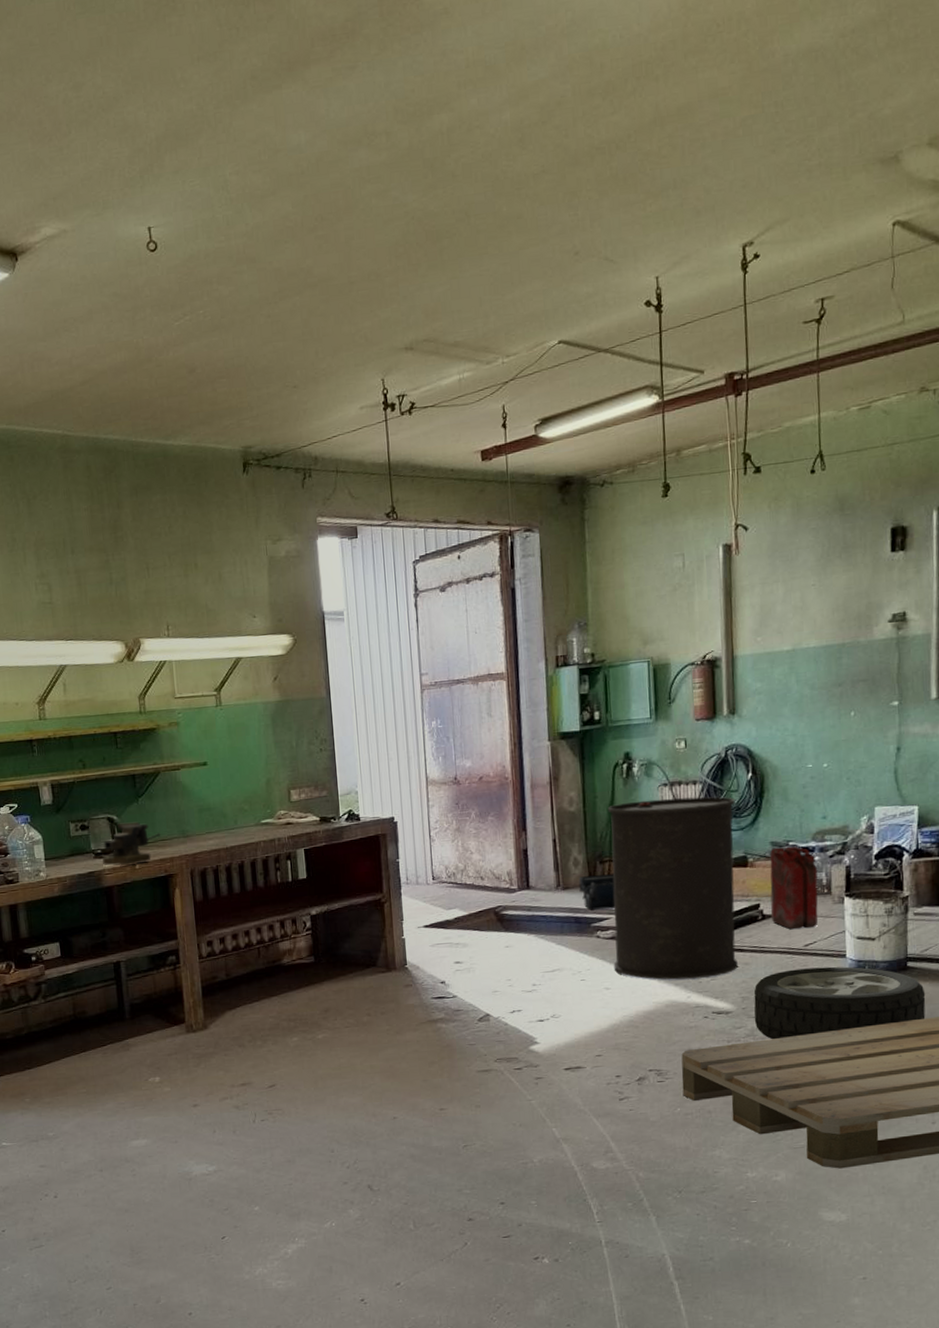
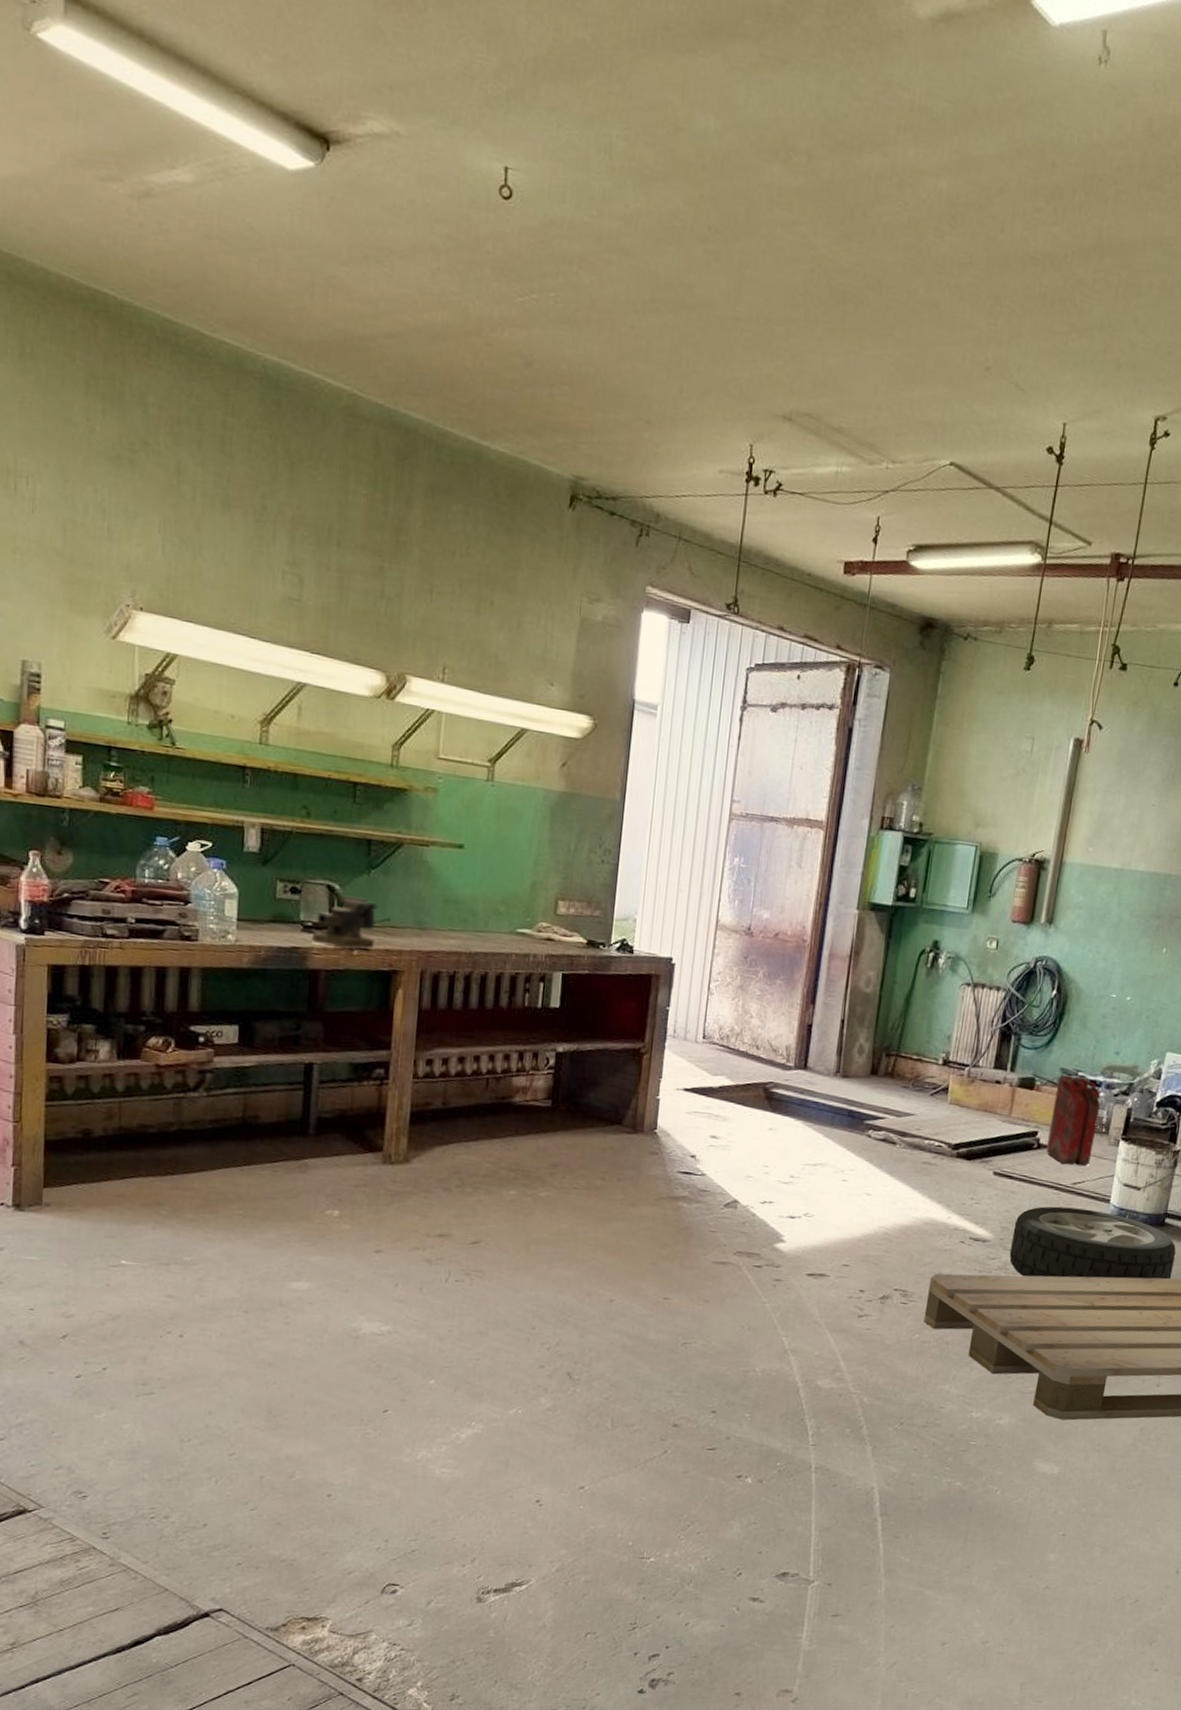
tool box: present [578,874,616,910] -> none [859,1066,899,1108]
metal barrel: present [608,796,738,980] -> none [879,995,1035,1200]

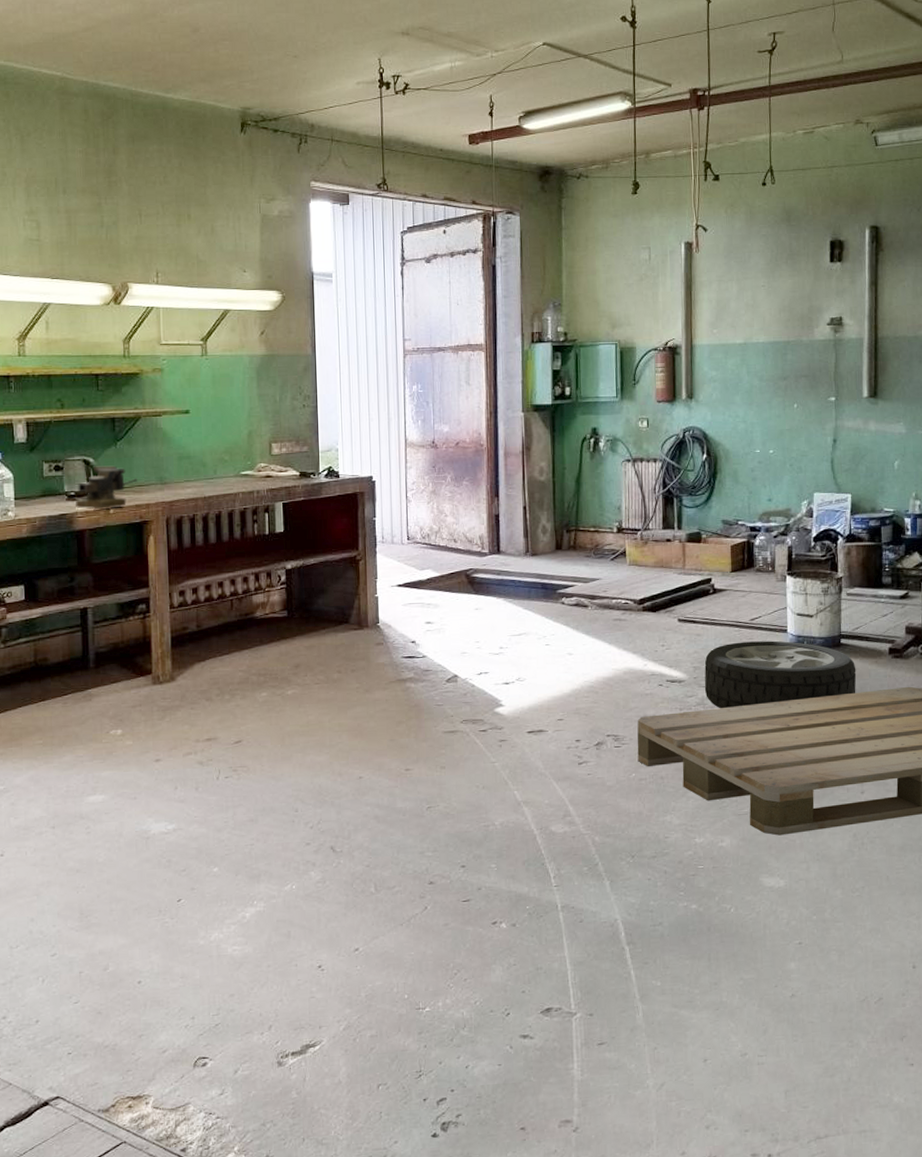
fuel can: present [1046,1075,1101,1167] -> none [721,525,764,604]

